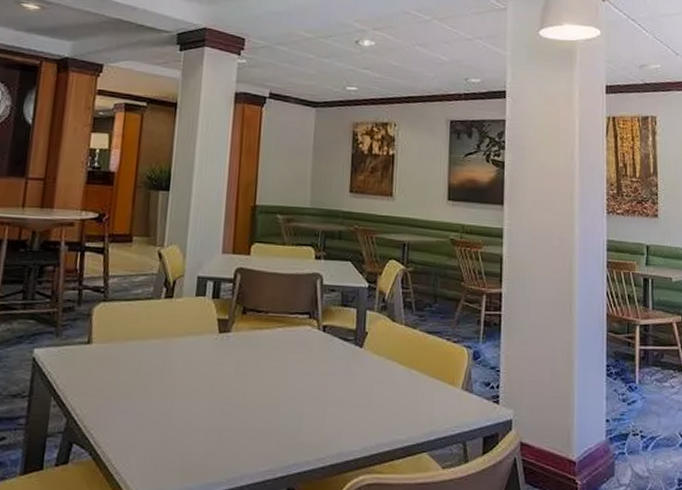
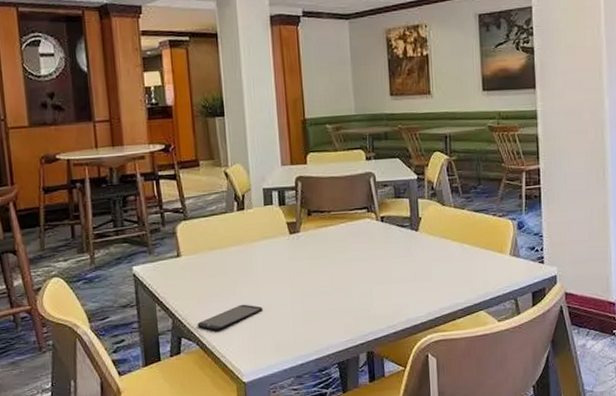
smartphone: none [94,410,175,439] -> present [197,304,263,330]

